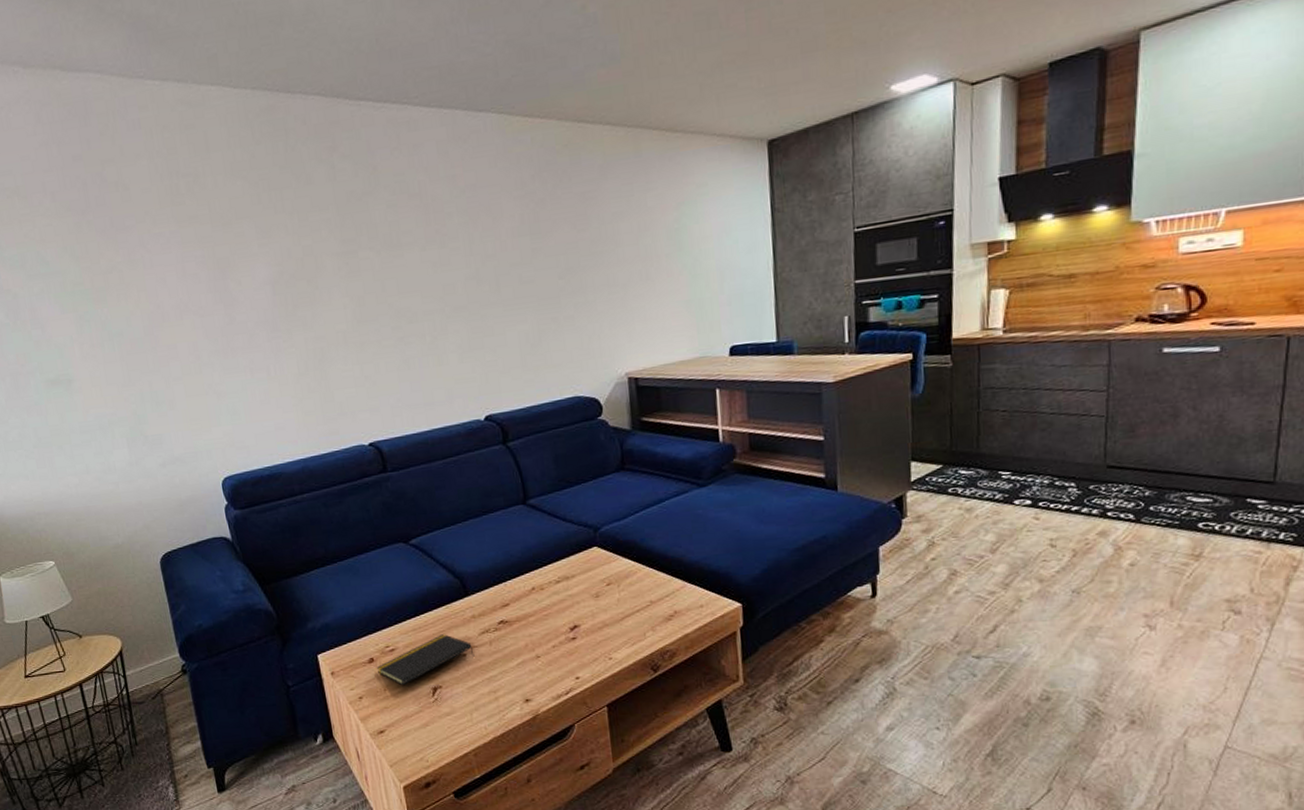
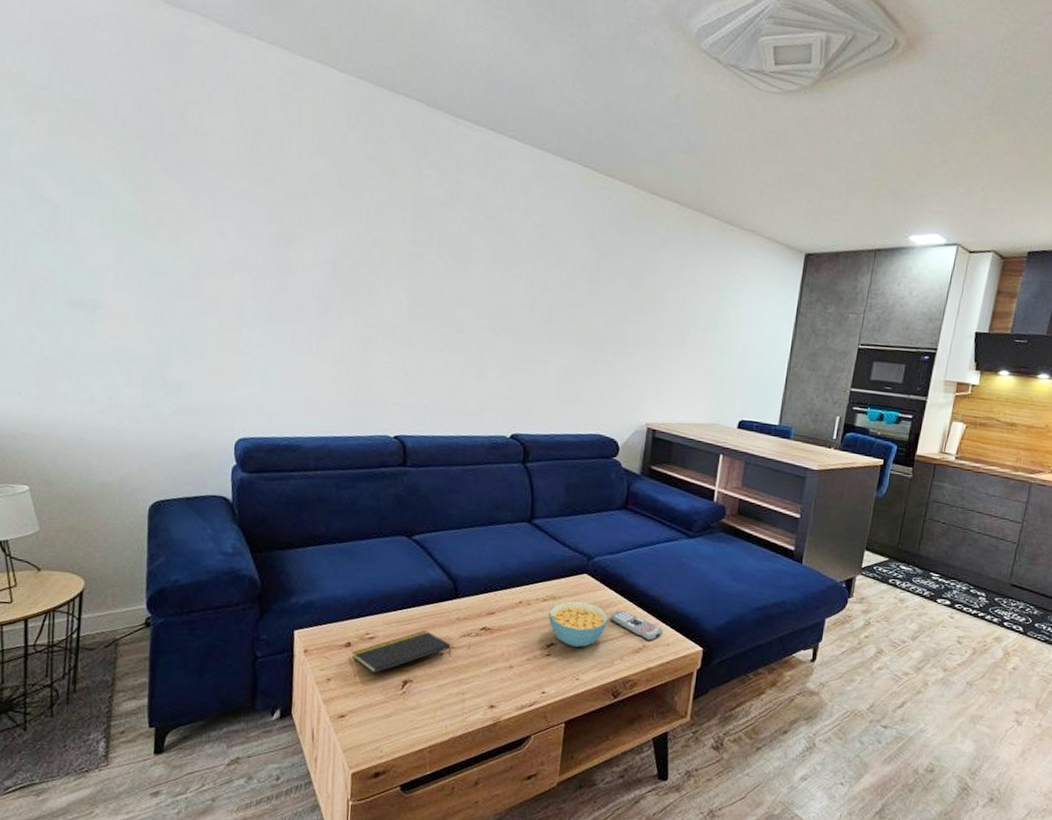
cereal bowl: none [565,576,631,625] -> present [549,600,609,647]
remote control: none [631,577,693,607] -> present [610,610,663,642]

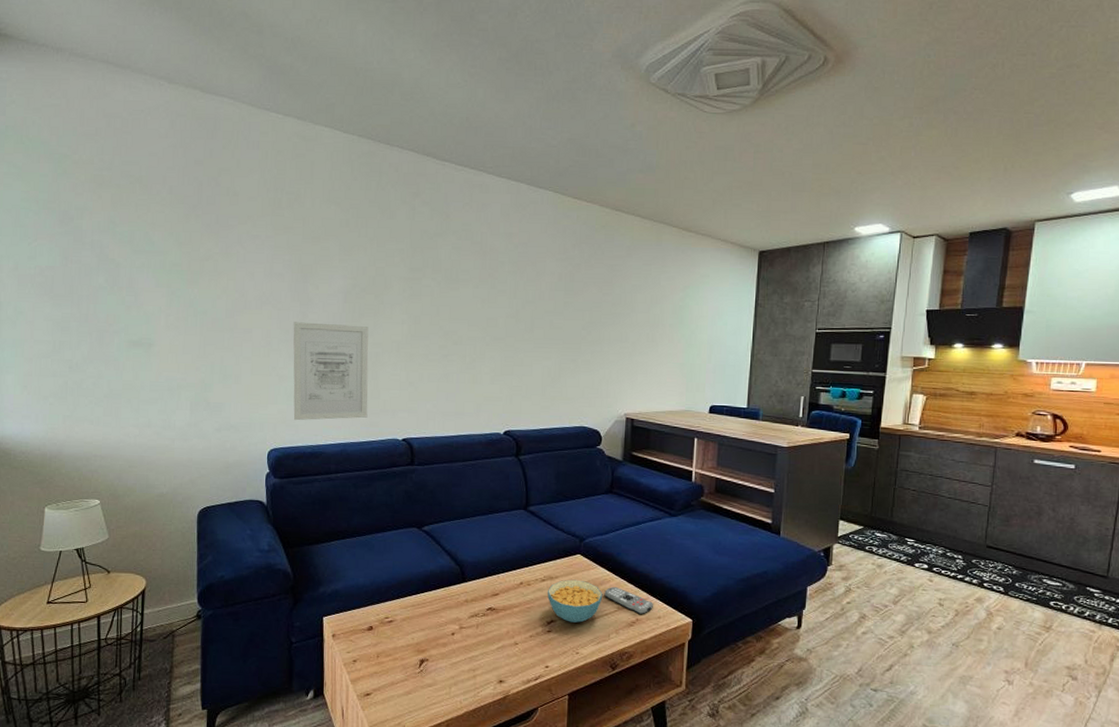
wall art: none [267,292,360,410] -> present [293,322,369,421]
notepad: present [351,630,451,674] -> none [373,613,462,655]

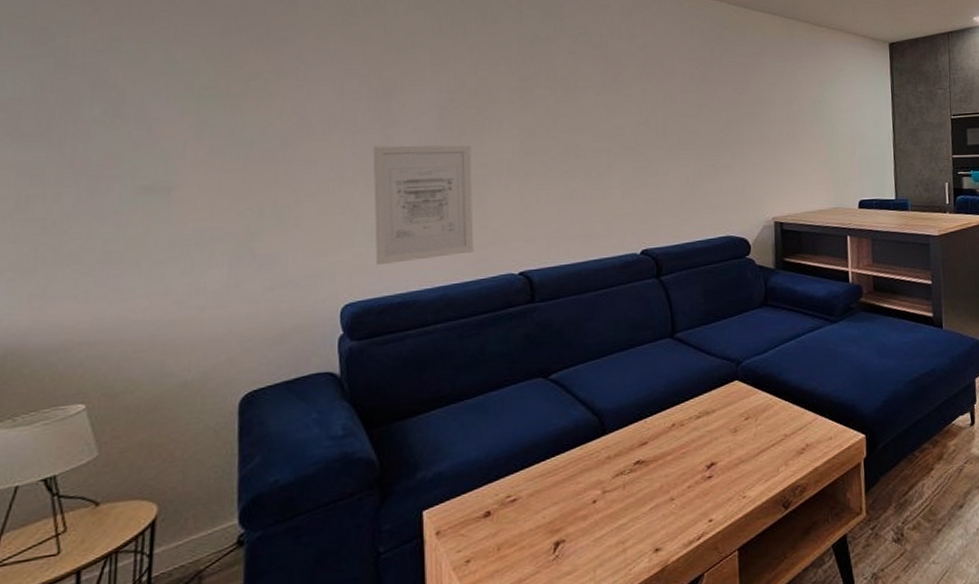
cereal bowl: present [548,579,603,623] -> none [705,410,767,462]
remote control: present [604,586,653,615] -> none [768,411,823,439]

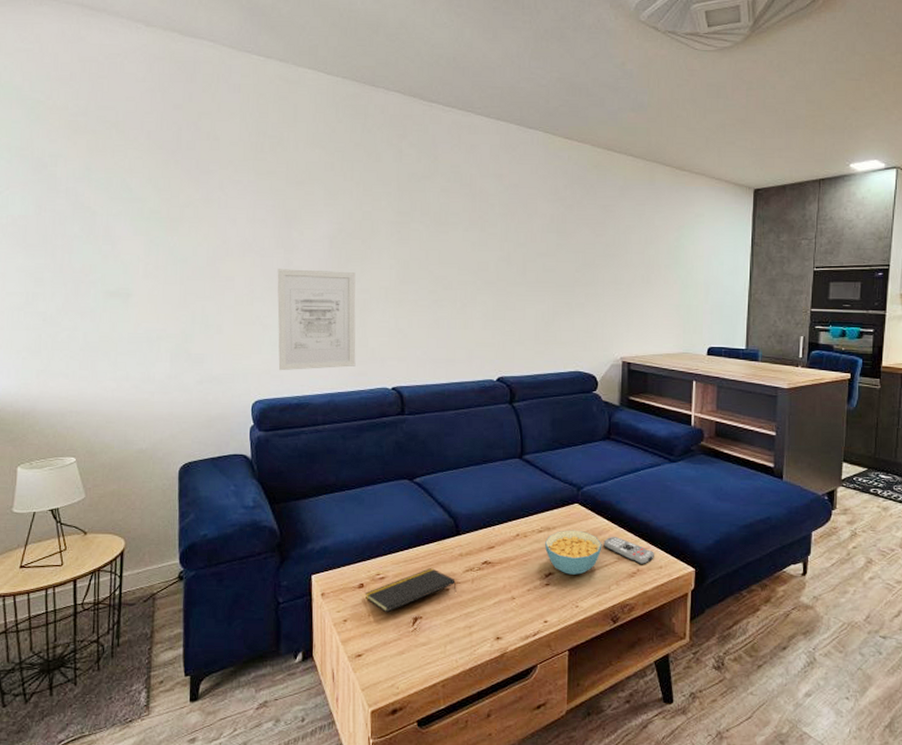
notepad: none [492,478,605,543] -> present [364,568,457,613]
cereal bowl: none [705,410,767,462] -> present [545,530,602,575]
remote control: none [768,411,823,439] -> present [603,536,654,565]

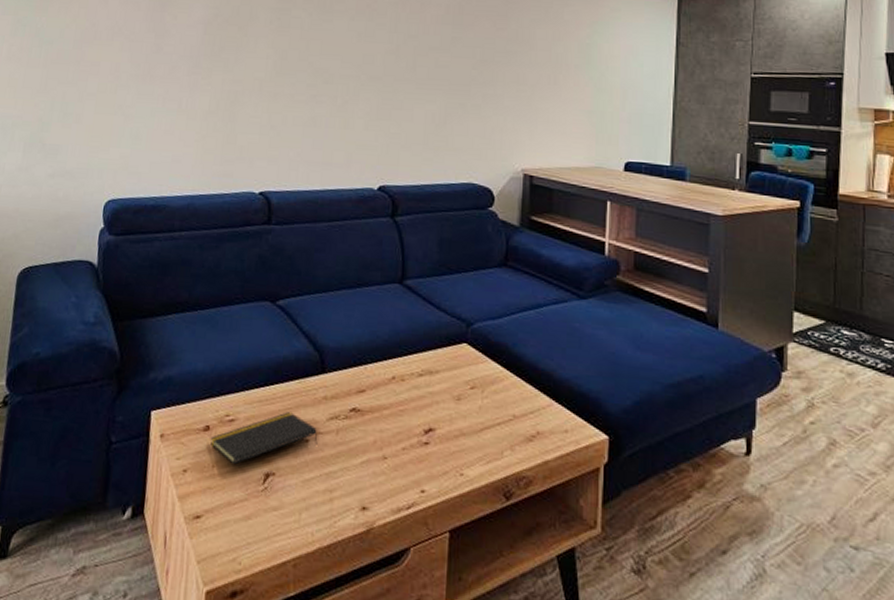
wall art: present [277,269,356,371] -> none [137,55,229,168]
cereal bowl: present [545,530,602,575] -> none [425,375,495,434]
remote control: present [603,536,654,565] -> none [496,387,558,427]

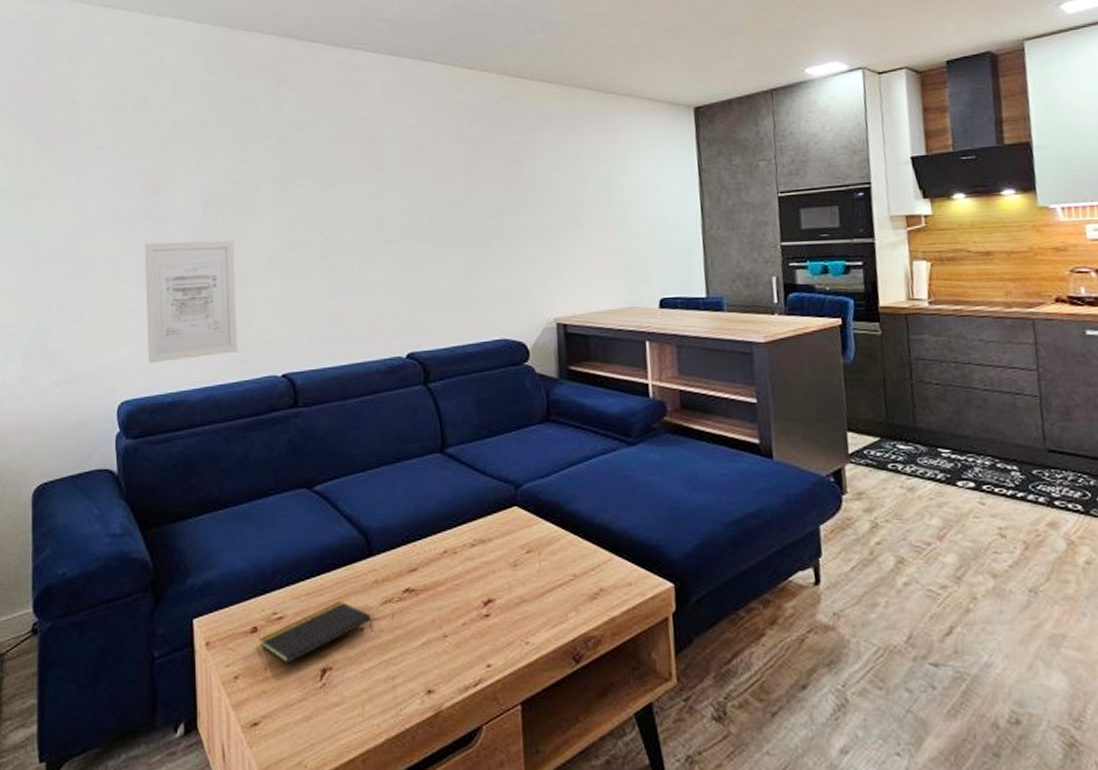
wall art: none [137,55,229,168] -> present [144,240,238,364]

